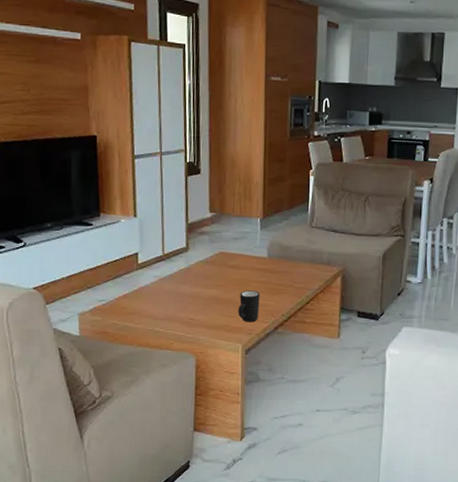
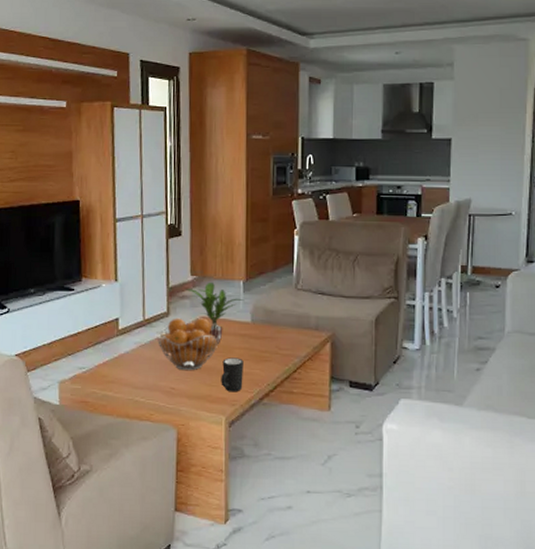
fruit basket: none [176,253,239,303] -> present [156,318,222,371]
potted plant: none [204,219,260,277] -> present [185,282,243,344]

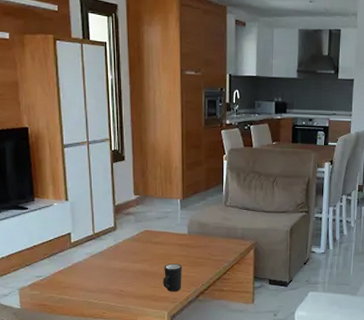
fruit basket: present [156,318,222,371] -> none [105,231,163,276]
potted plant: present [185,282,243,344] -> none [129,200,181,253]

